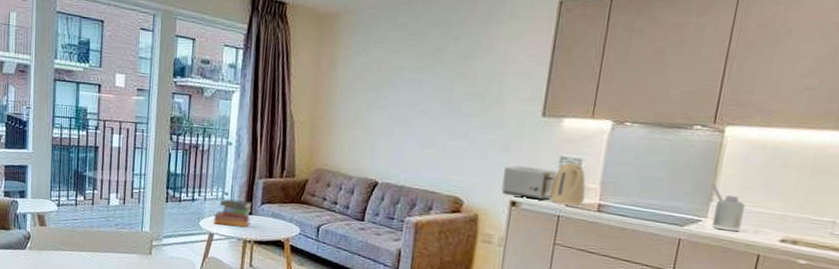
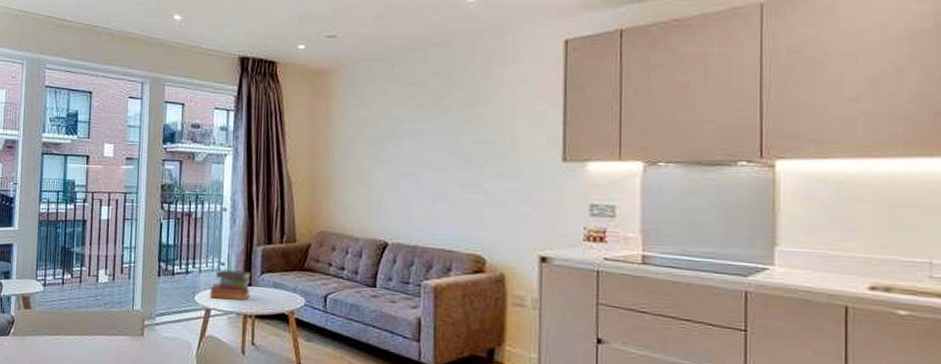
toaster: present [501,165,557,200] -> none [528,217,588,254]
kettle: present [550,162,586,206] -> none [584,210,625,258]
soap dispenser: present [711,184,746,232] -> none [772,226,818,280]

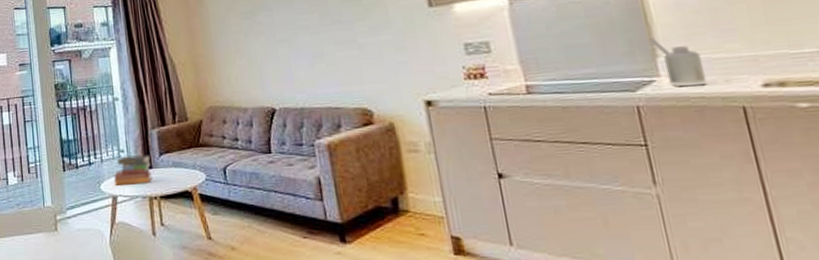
soap dispenser: none [772,226,818,280] -> present [649,38,708,88]

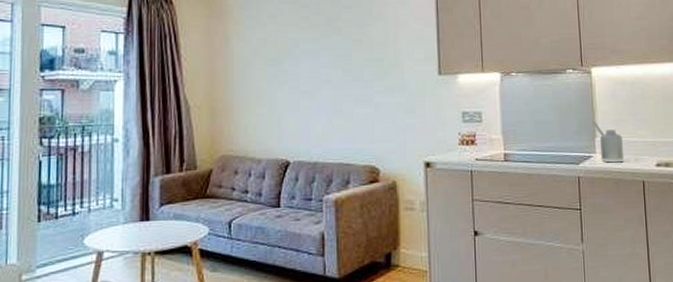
books: present [113,155,152,185] -> none [101,204,148,239]

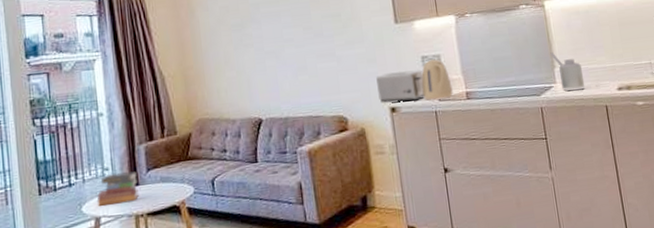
books: none [101,204,148,239] -> present [96,171,139,206]
toaster: none [414,126,462,158] -> present [376,70,424,104]
kettle: none [459,116,491,159] -> present [421,59,453,101]

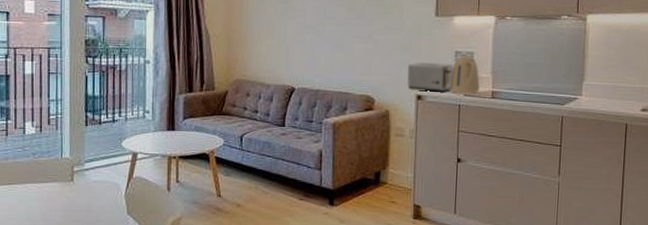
books: present [96,171,139,206] -> none [135,116,174,144]
soap dispenser: present [550,52,585,92] -> none [582,66,611,106]

